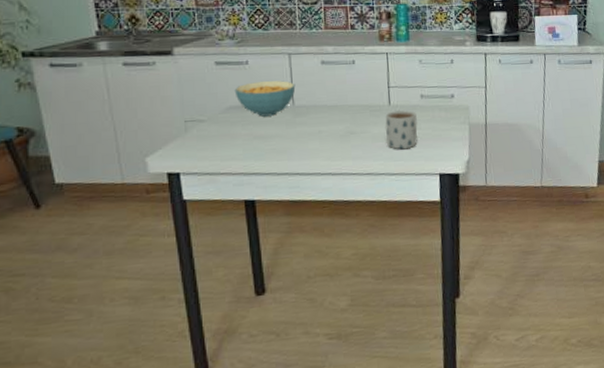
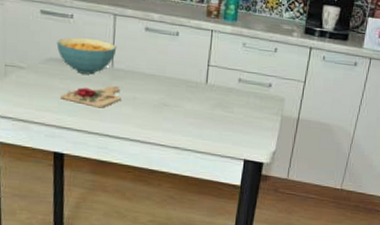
cutting board: none [245,123,306,148] -> present [61,86,121,108]
mug: present [385,110,418,150] -> none [198,90,231,130]

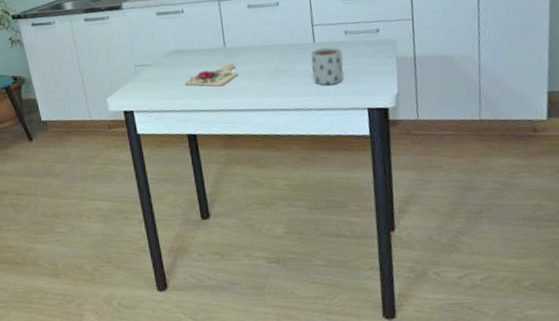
cereal bowl: present [56,37,117,75] -> none [173,25,226,59]
mug: none [198,90,231,130] -> present [310,47,344,86]

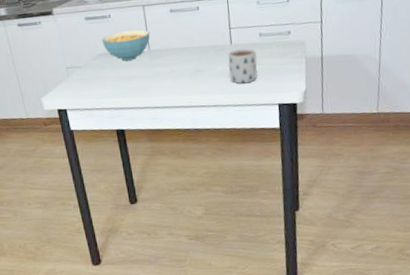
cereal bowl: none [173,25,226,59] -> present [101,29,150,61]
cutting board: present [185,63,238,87] -> none [113,64,162,86]

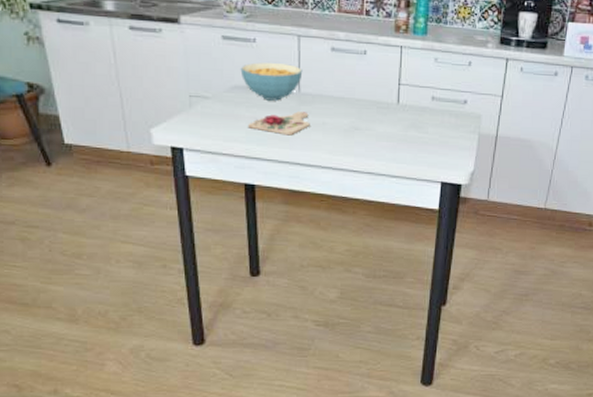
cutting board: none [113,64,162,86] -> present [248,111,310,136]
mug: present [228,48,258,84] -> none [391,111,425,153]

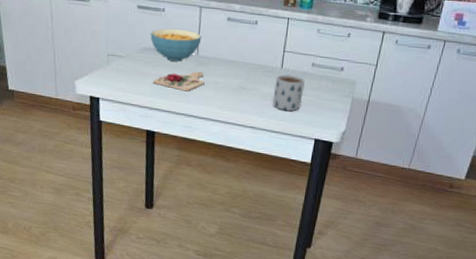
mug: none [391,111,425,153] -> present [273,74,305,112]

